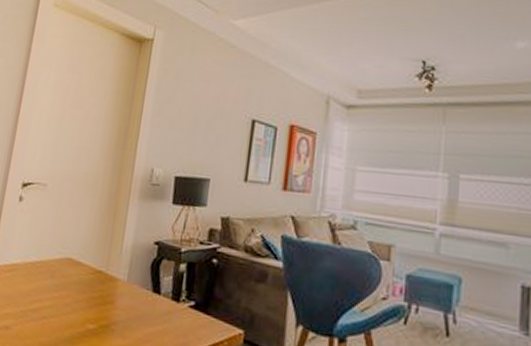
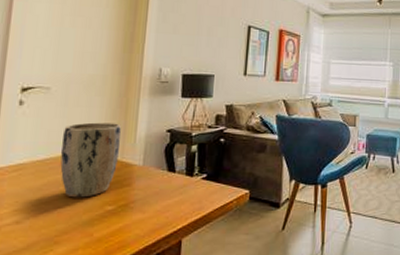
plant pot: none [48,225,110,311] -> present [60,122,122,198]

